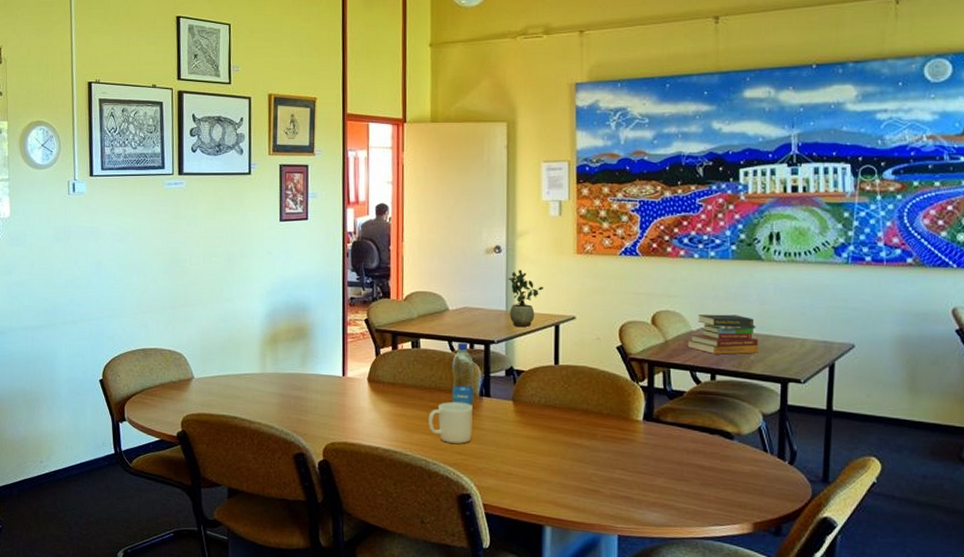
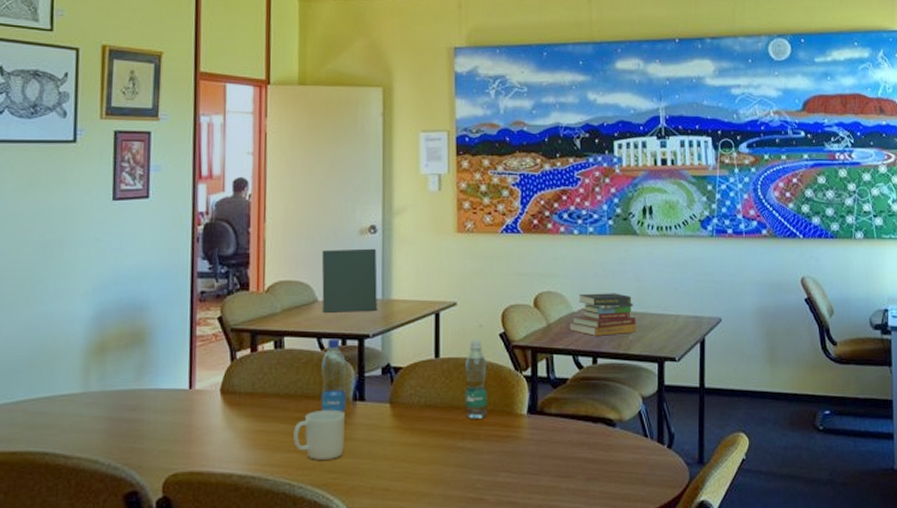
binder: none [452,266,502,321] -> present [321,248,378,313]
potted plant: present [508,269,544,328] -> none [385,251,424,318]
bottle: none [582,350,604,421] -> present [465,338,487,419]

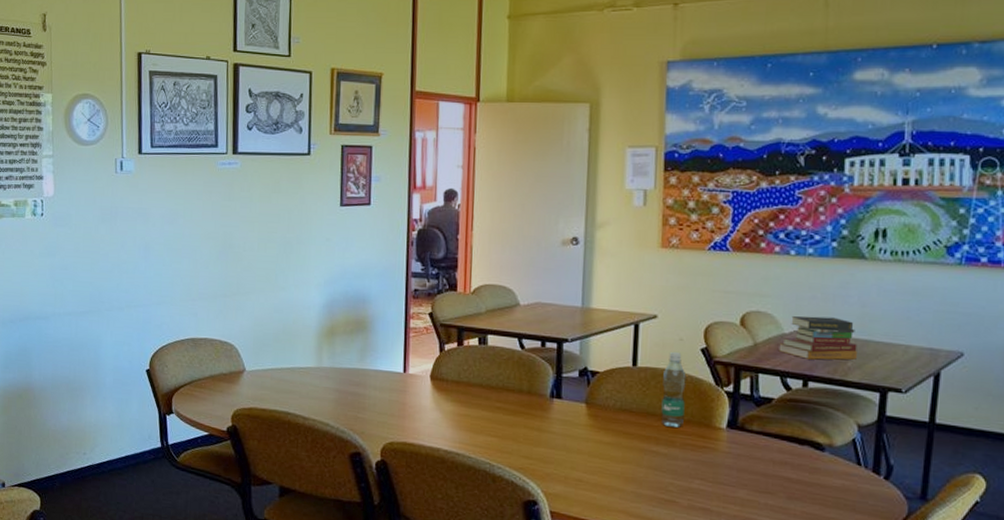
mug: present [293,410,345,460] -> none [494,403,542,447]
bottle: present [320,339,347,416] -> none [519,340,545,410]
binder: present [321,248,378,313] -> none [523,258,578,318]

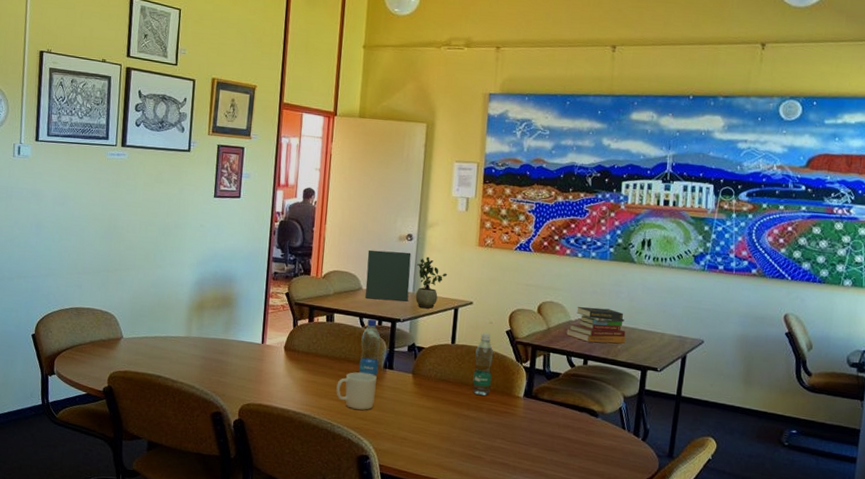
mug: none [494,403,542,447] -> present [336,372,377,410]
bottle: none [519,340,545,410] -> present [358,319,381,379]
binder: none [523,258,578,318] -> present [365,249,411,302]
potted plant: none [585,263,624,326] -> present [415,256,448,309]

